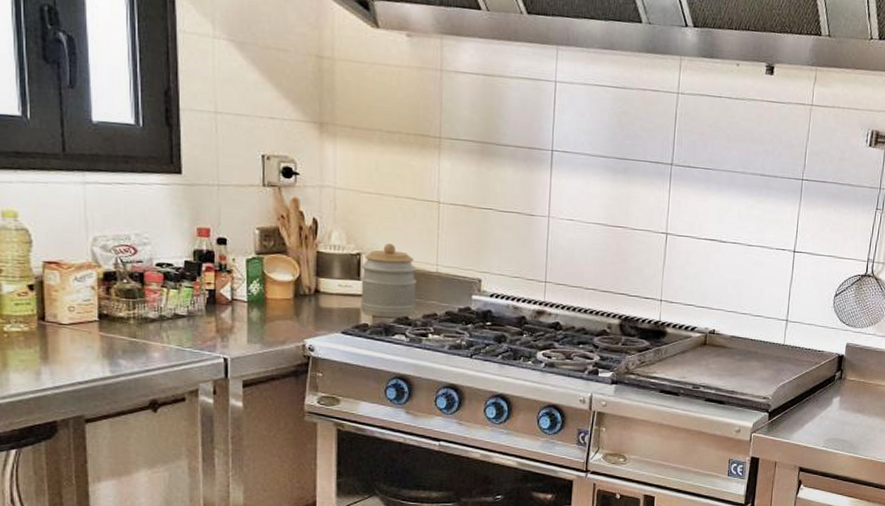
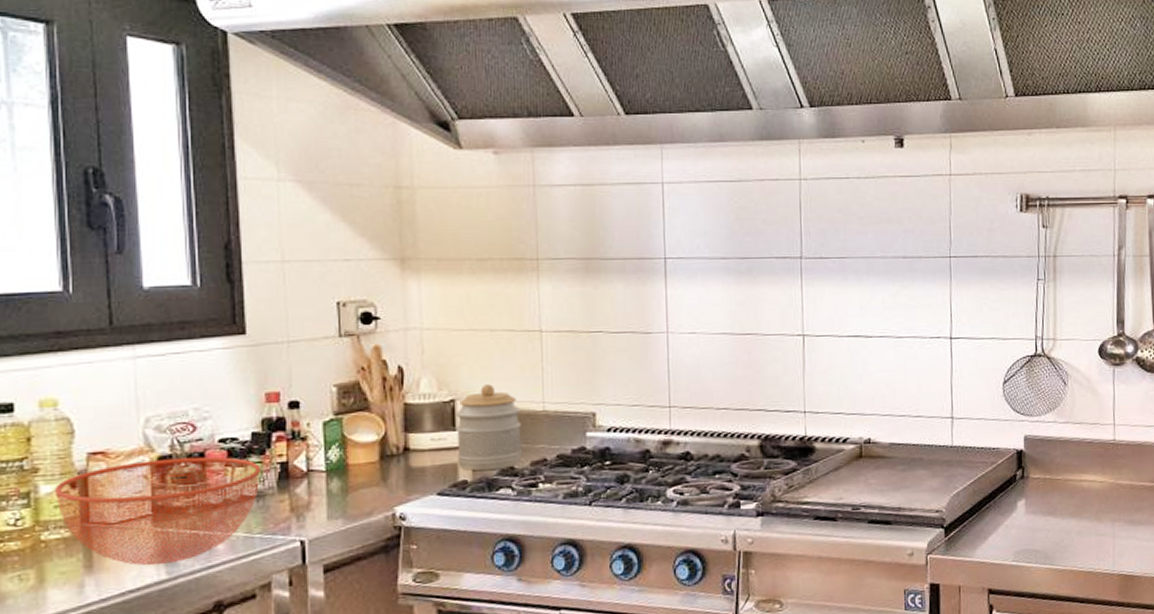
colander: none [14,274,192,364] -> present [54,456,261,566]

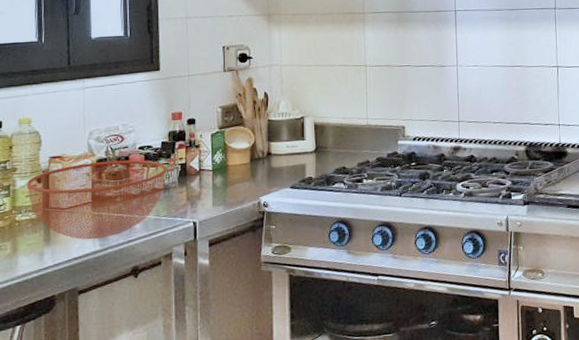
jar: present [455,384,522,471] -> none [304,105,351,170]

